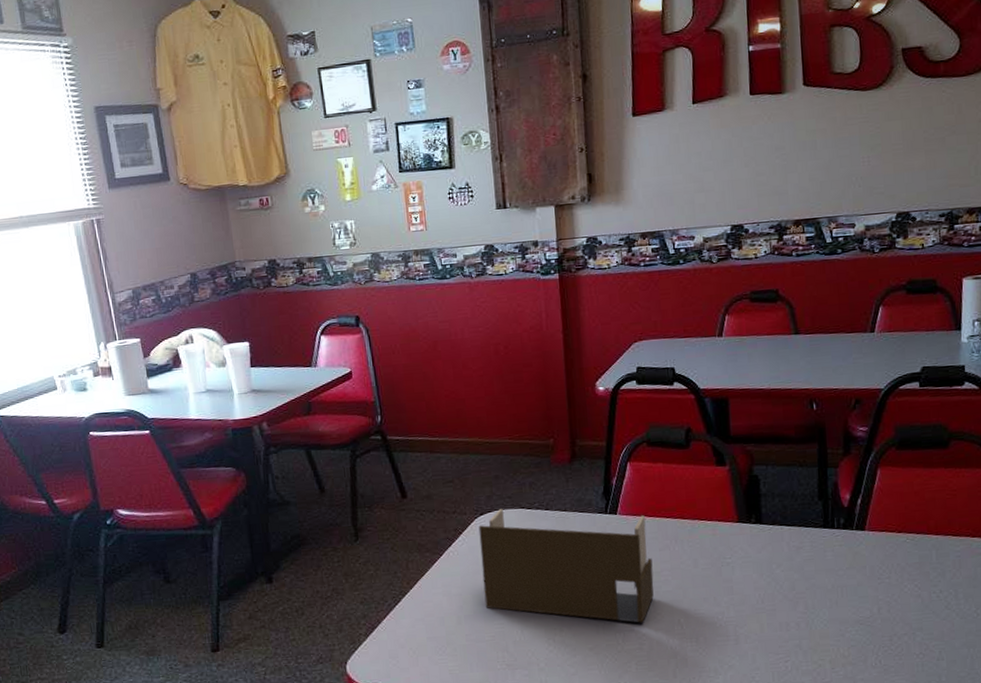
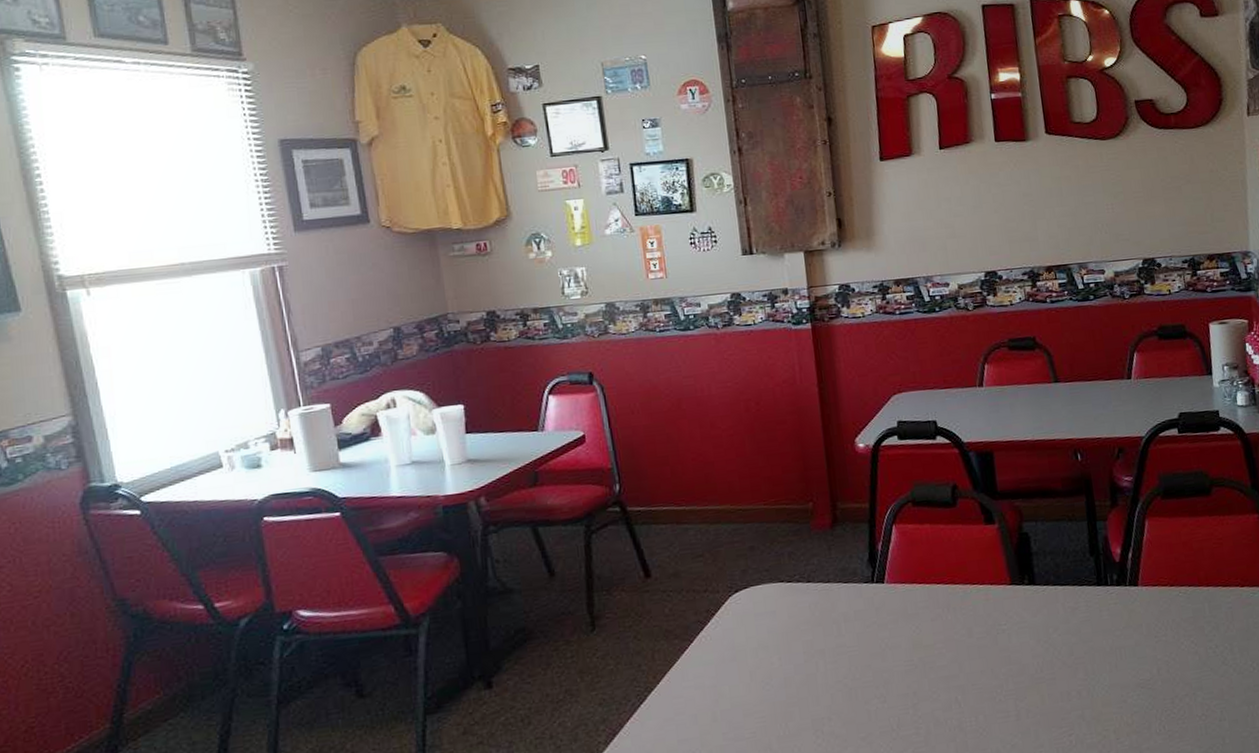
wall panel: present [478,509,654,623] -> none [733,582,928,705]

